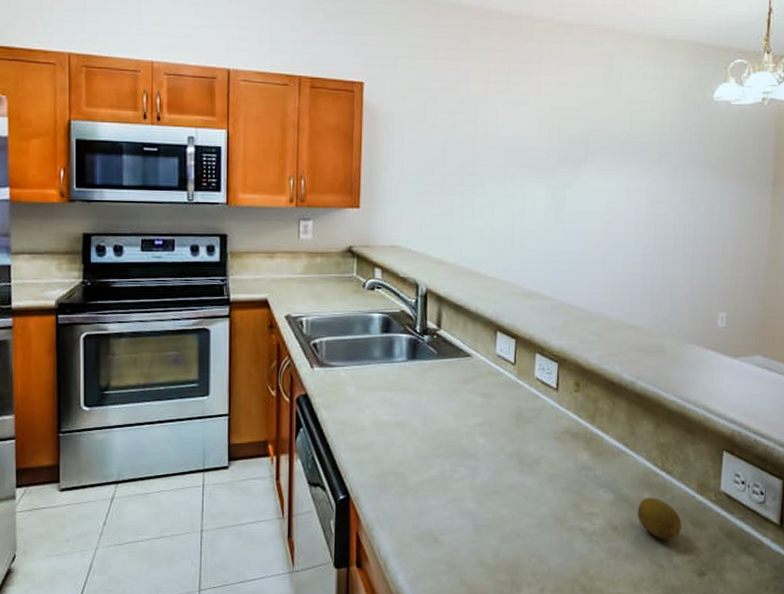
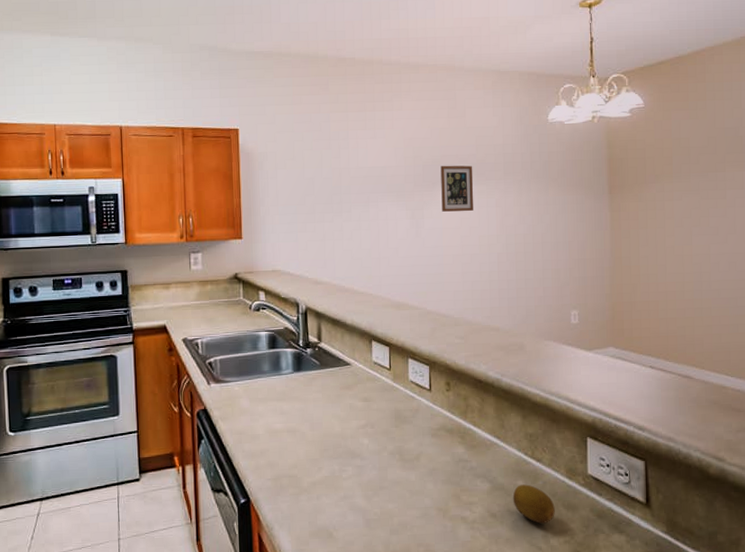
picture frame: none [586,141,625,194] -> present [440,165,473,212]

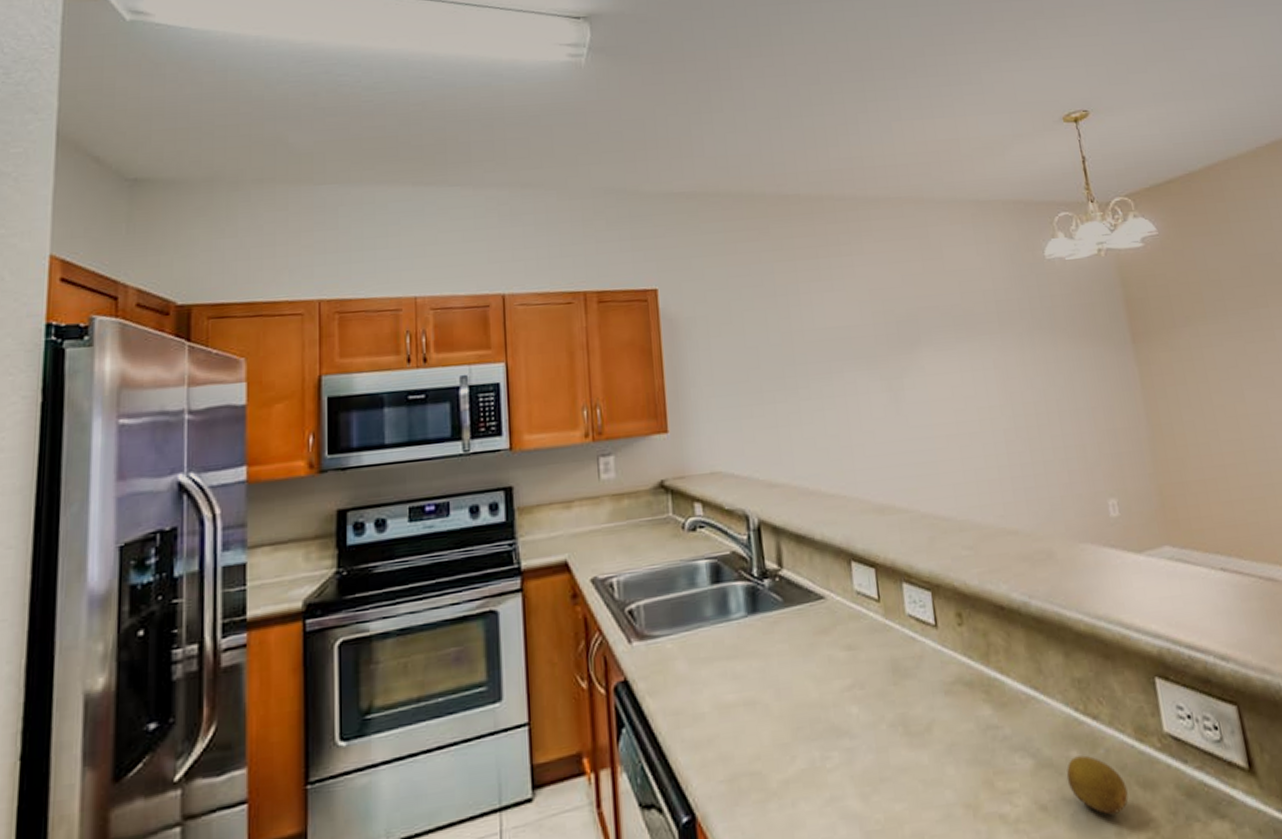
picture frame: present [440,165,473,212] -> none [918,318,966,379]

